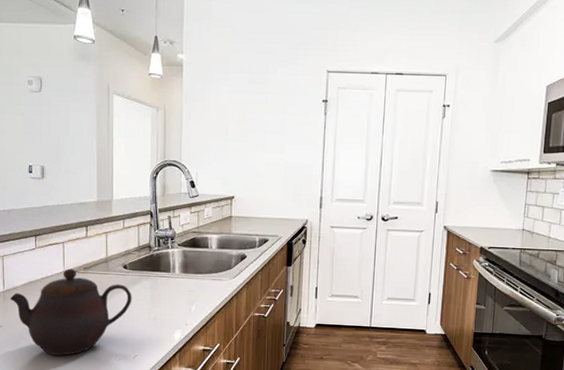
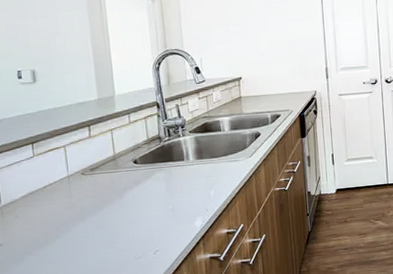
teapot: present [10,268,132,356] -> none [9,171,147,266]

